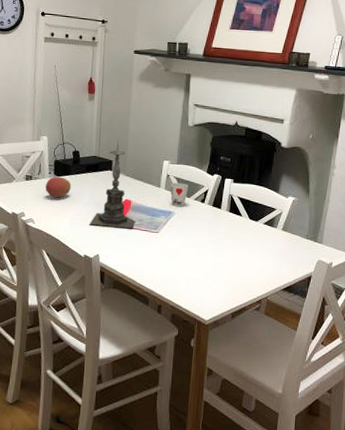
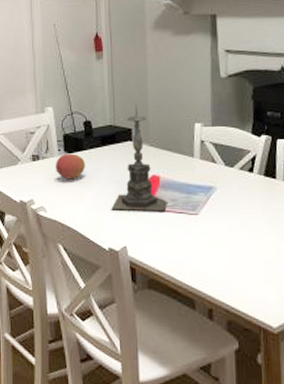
cup: present [170,183,189,207] -> none [207,150,230,180]

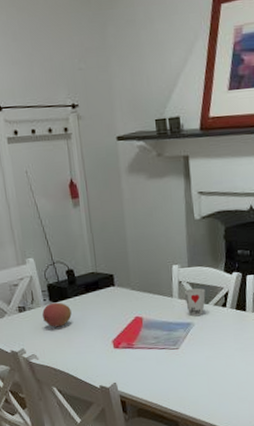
candle holder: present [111,103,167,211] -> none [99,249,151,352]
cup: none [207,150,230,180] -> present [185,288,206,317]

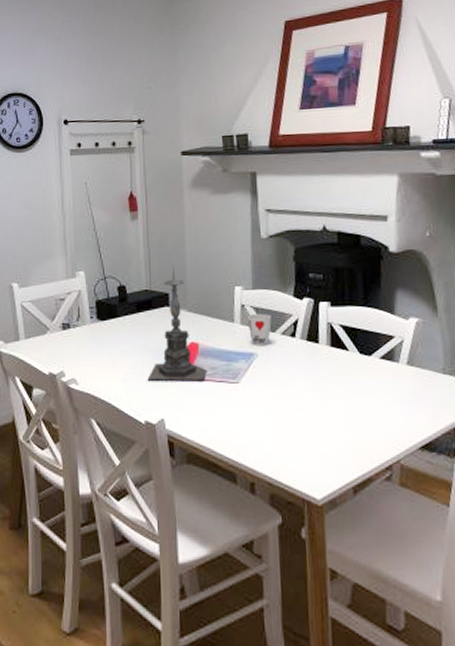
fruit: present [42,302,72,327] -> none [87,320,120,349]
candle holder: none [99,249,151,352] -> present [147,266,207,381]

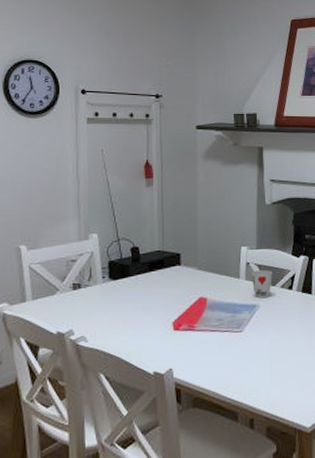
candle holder: present [147,266,207,381] -> none [157,229,213,334]

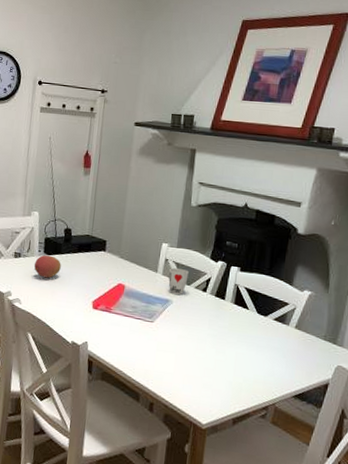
fruit: none [98,280,131,307] -> present [33,255,61,279]

